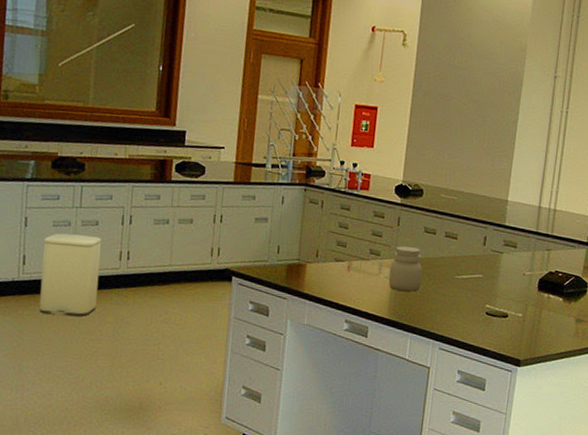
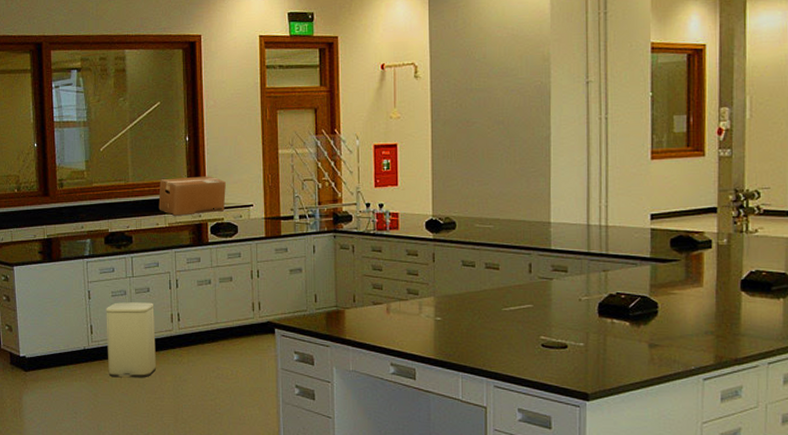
box: none [119,107,198,151] -> present [158,176,226,216]
jar: present [388,246,423,292] -> none [430,283,466,329]

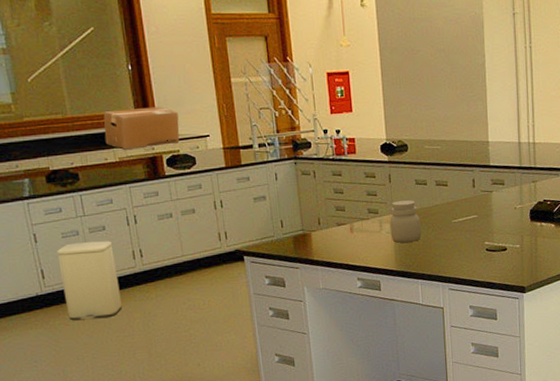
jar: none [430,283,466,329] -> present [389,200,422,243]

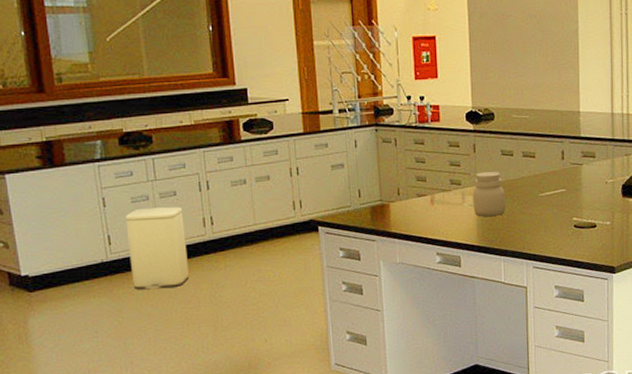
box: present [103,106,180,150] -> none [181,69,258,112]

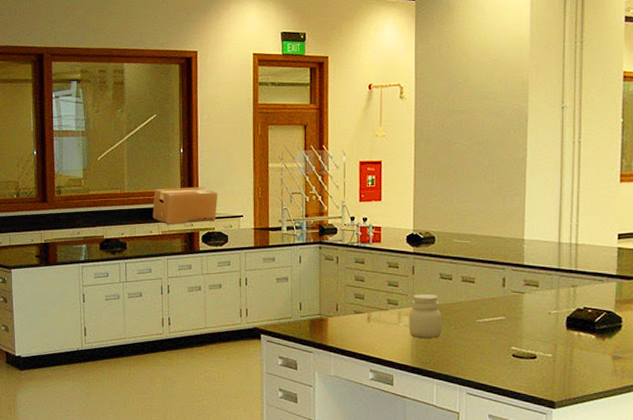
pedal bin: present [125,207,189,290] -> none [99,306,147,379]
box: none [181,69,258,112] -> present [152,187,218,224]

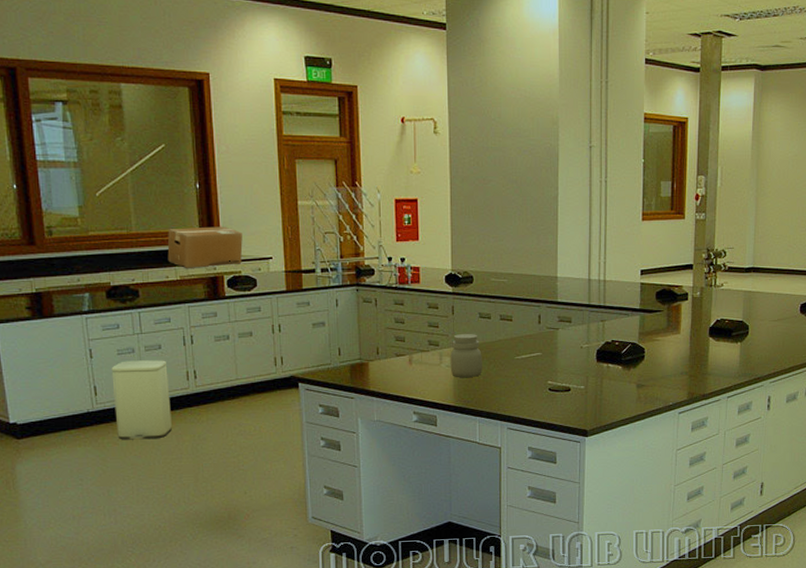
pedal bin: none [99,306,147,379] -> present [111,360,172,440]

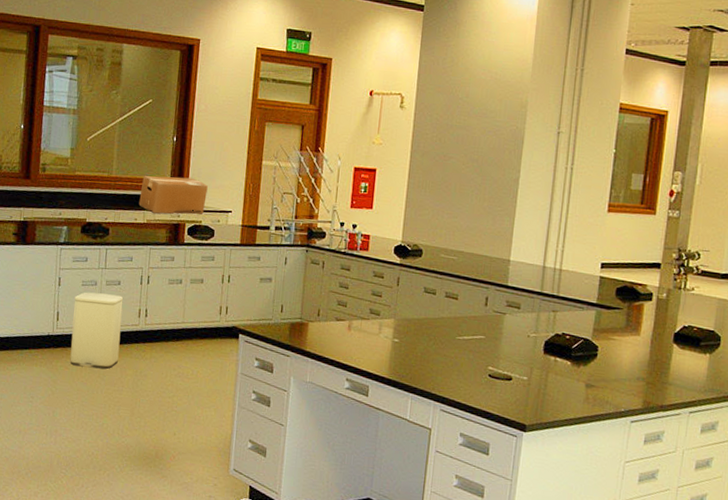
jar: present [450,334,482,377] -> none [388,306,423,352]

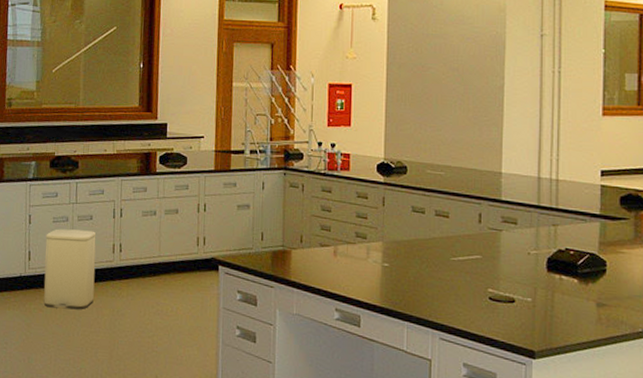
box: present [138,175,208,215] -> none [107,104,178,144]

